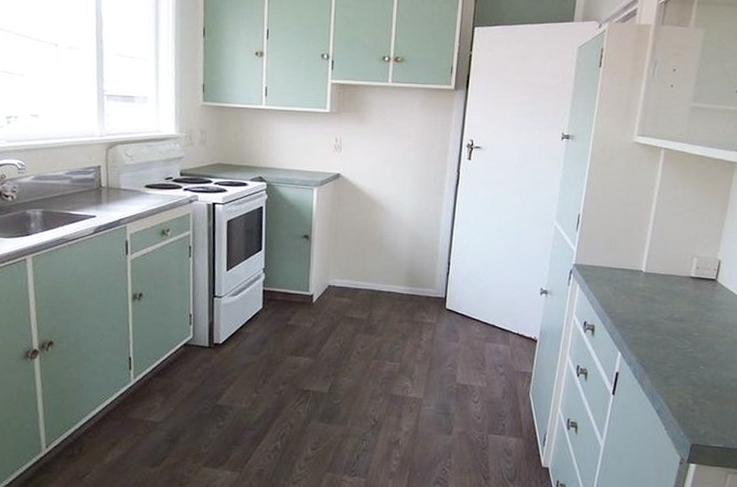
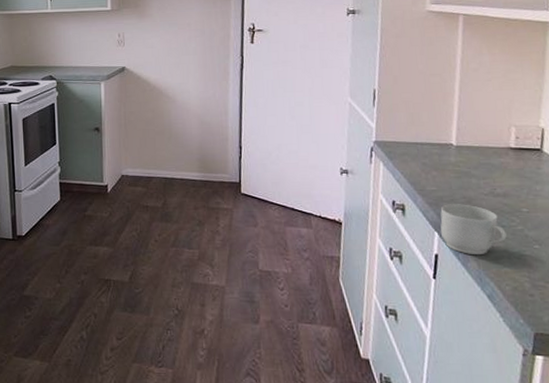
mug: none [624,326,678,373] -> present [440,204,507,254]

